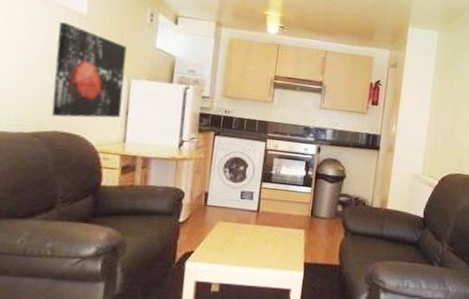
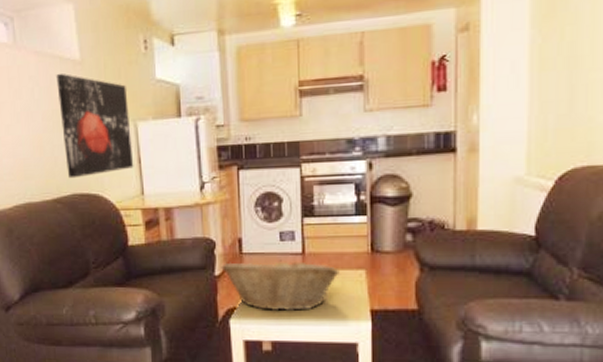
fruit basket: none [185,211,285,259] -> present [221,260,340,312]

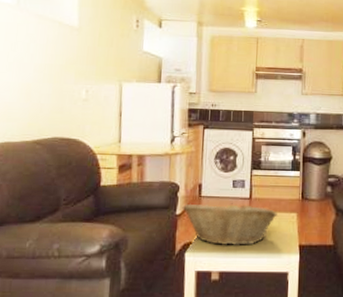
wall art: present [56,74,134,179] -> none [51,36,117,124]

